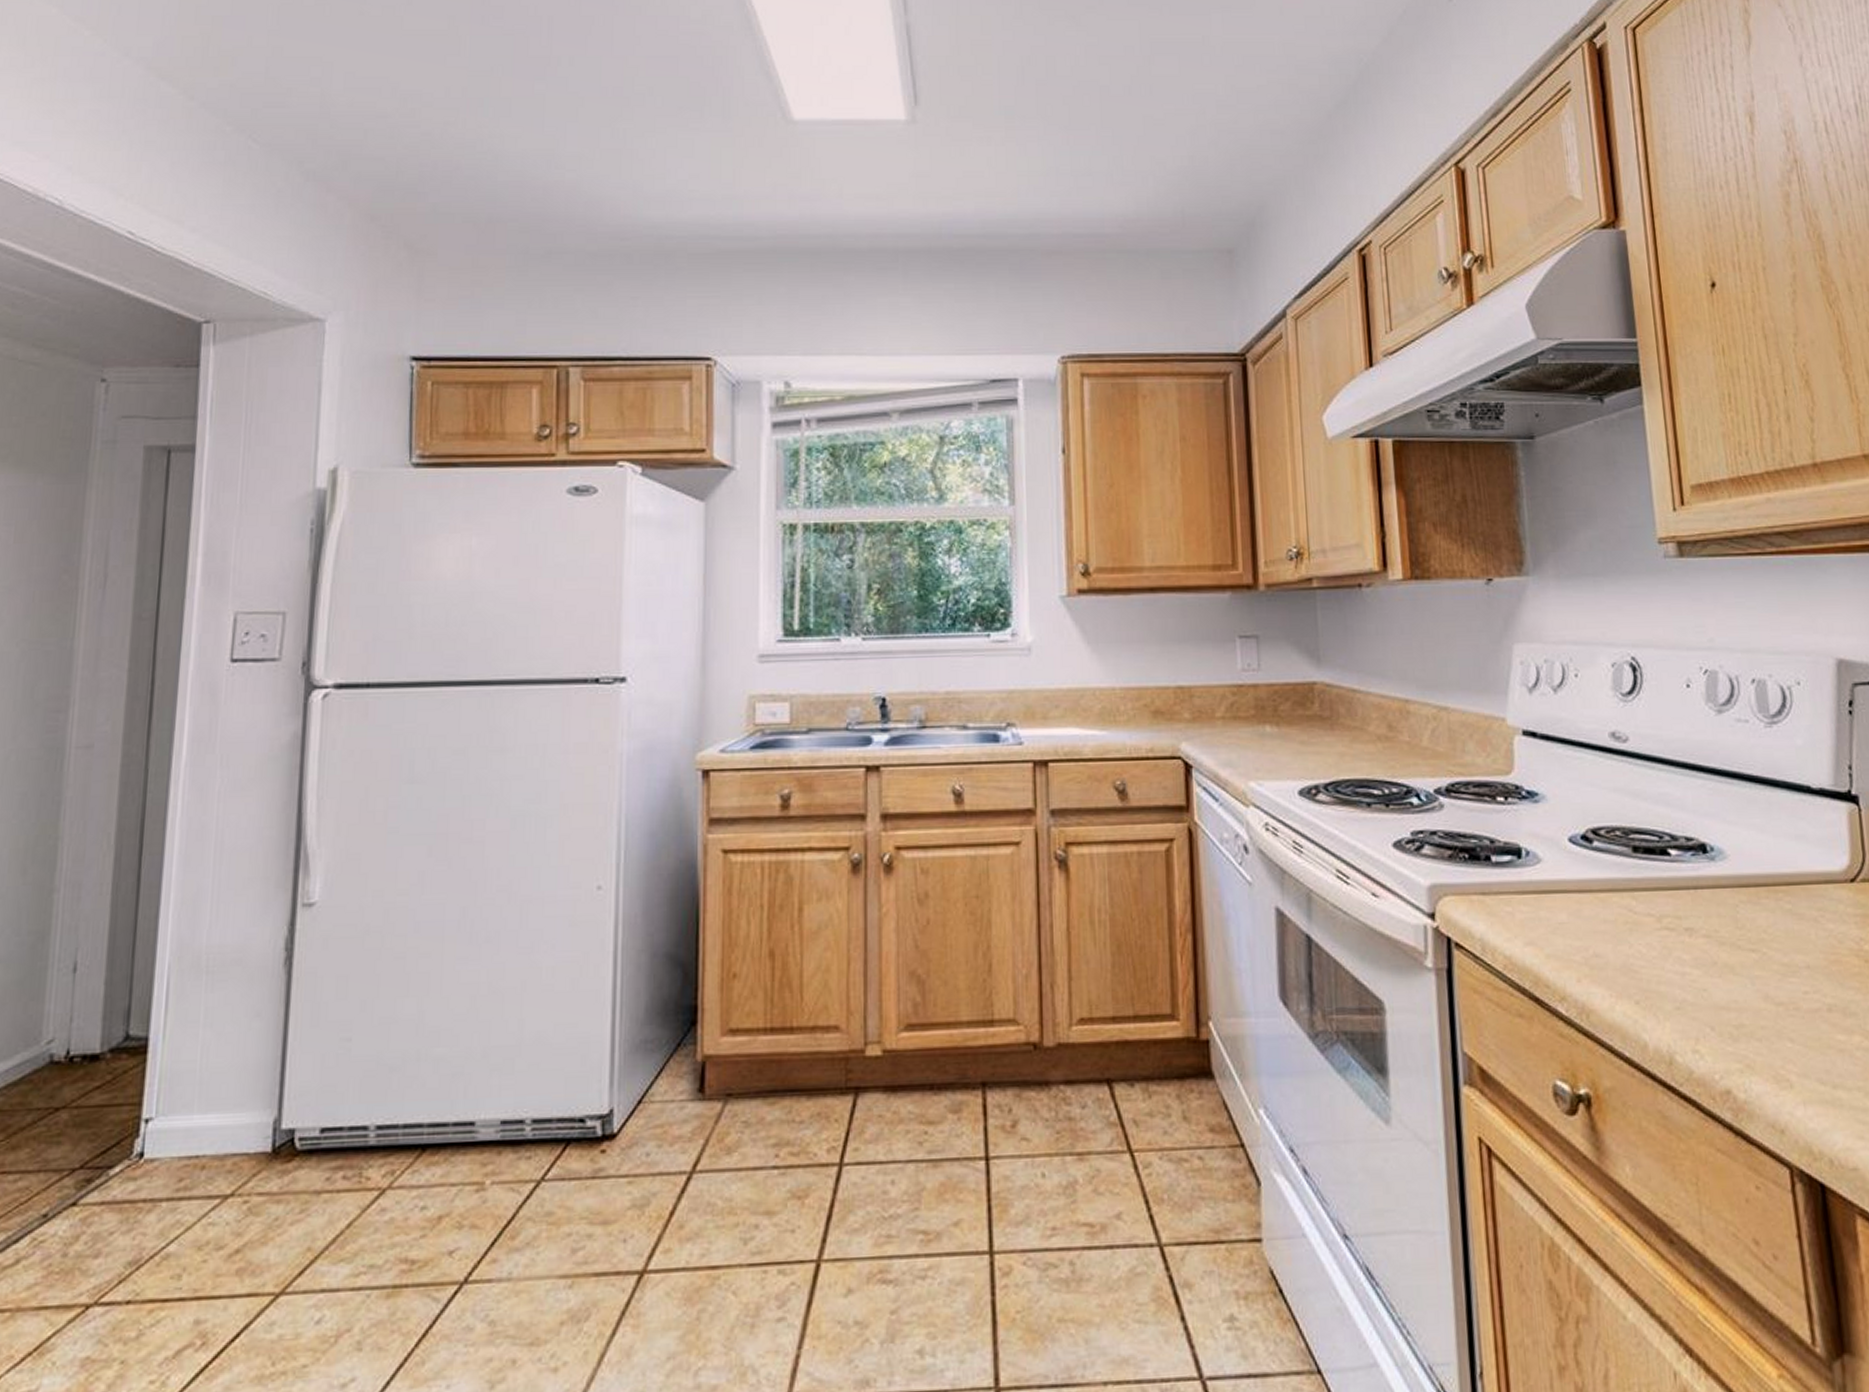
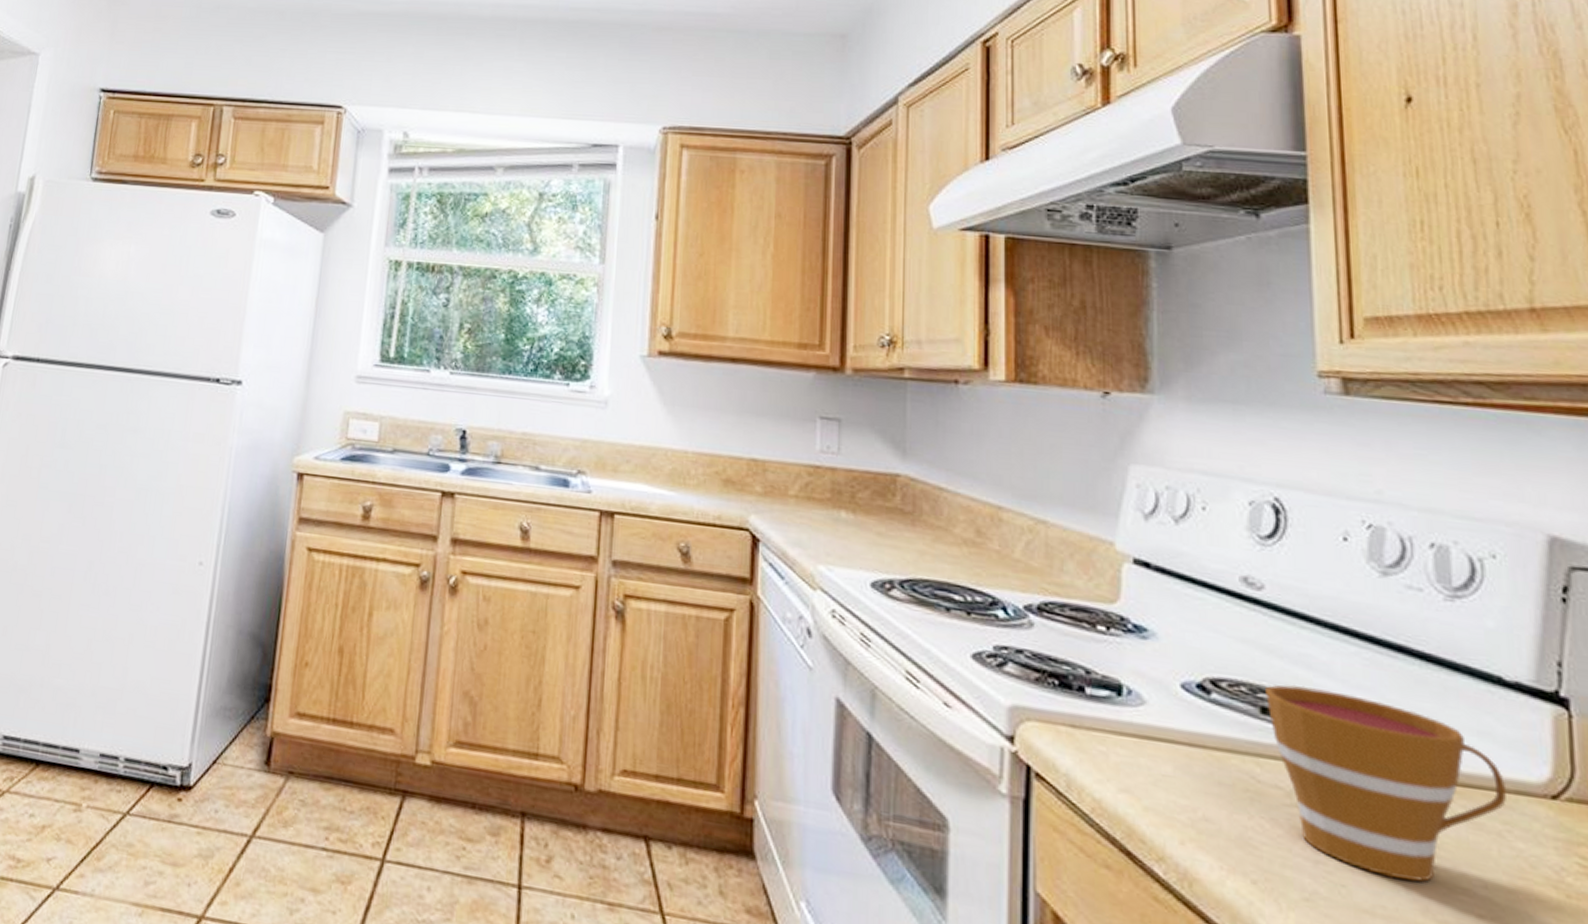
cup: none [1635,821,1819,975] -> present [1265,684,1506,882]

